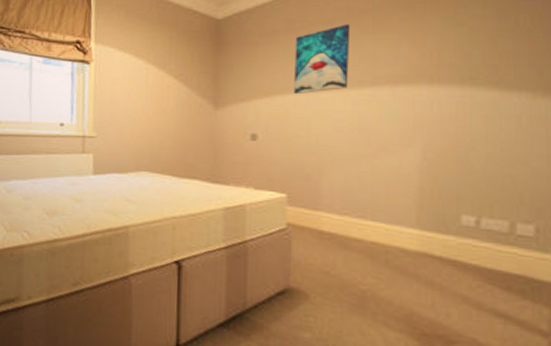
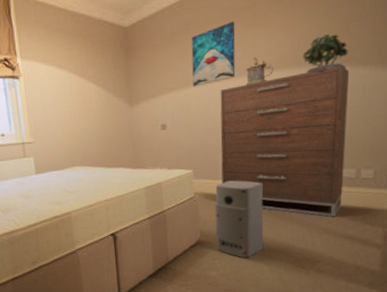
air purifier: none [311,214,378,322] -> present [214,180,264,258]
dresser: none [324,88,499,283] -> present [220,66,350,218]
beer mug: none [360,66,397,99] -> present [245,56,273,85]
potted plant: none [435,44,497,93] -> present [302,30,348,73]

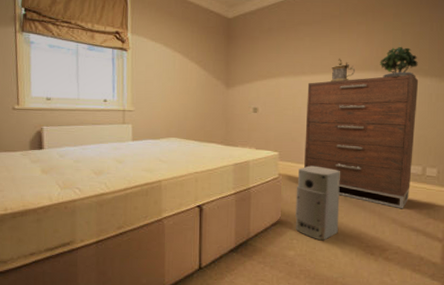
wall art: present [191,21,236,87] -> none [284,26,324,78]

